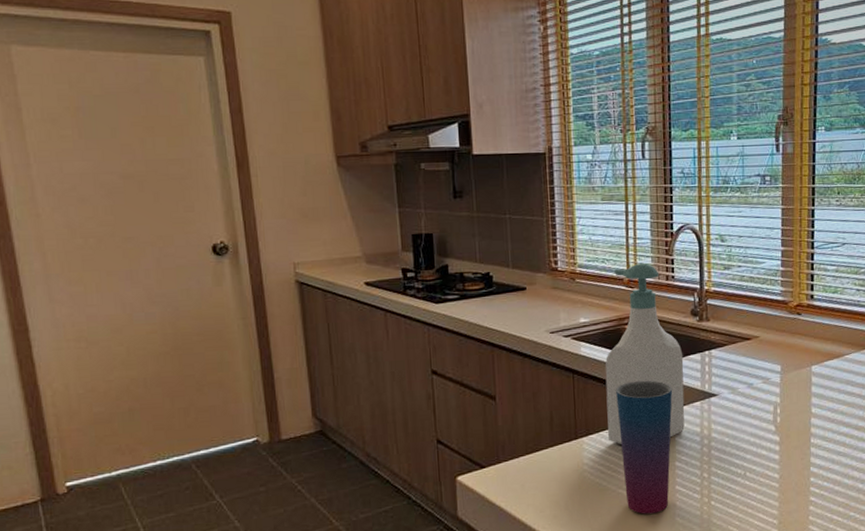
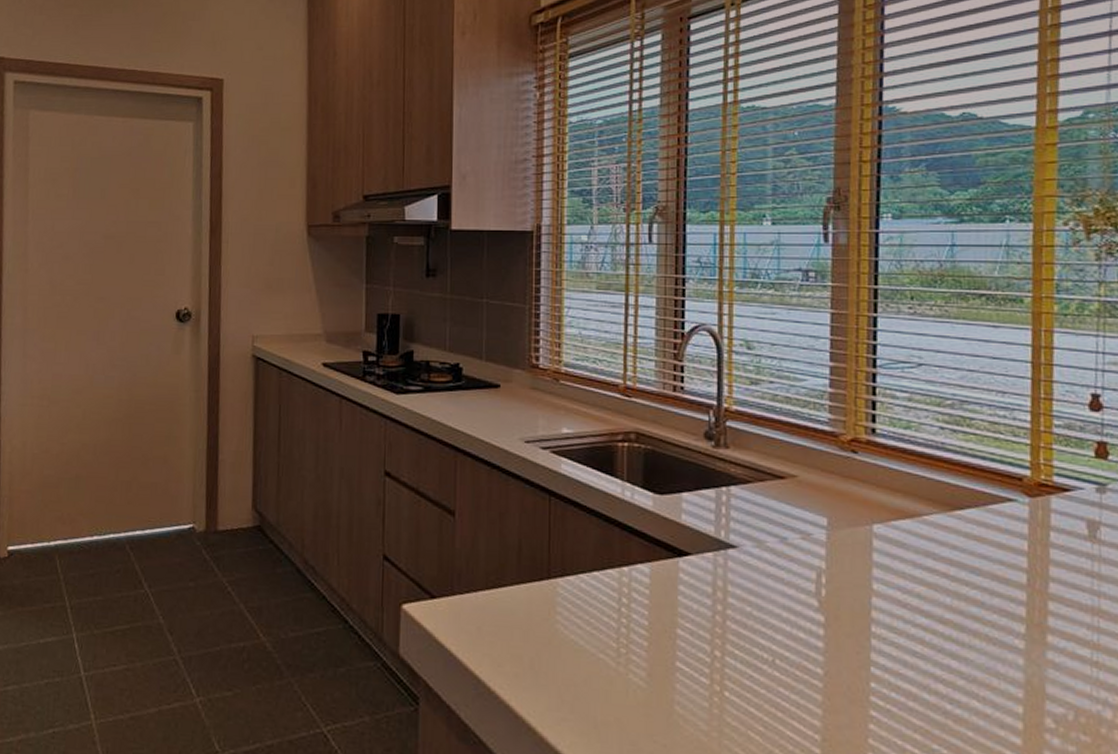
soap bottle: present [605,262,685,445] -> none [590,367,692,595]
cup: present [616,380,673,514] -> none [602,514,677,695]

